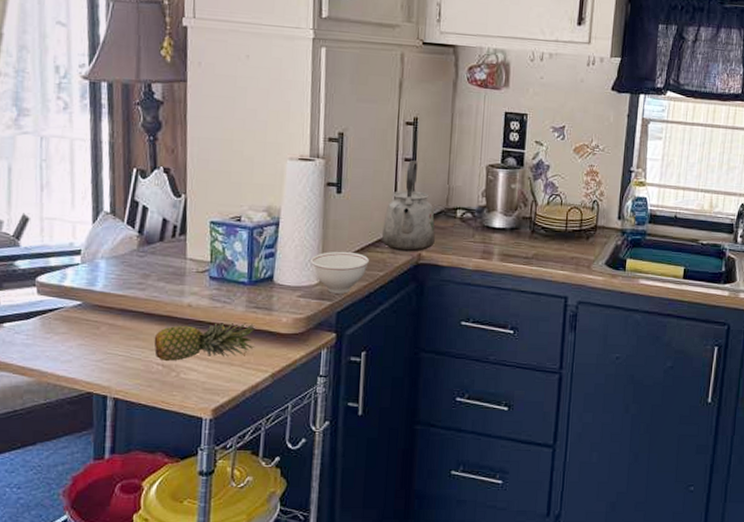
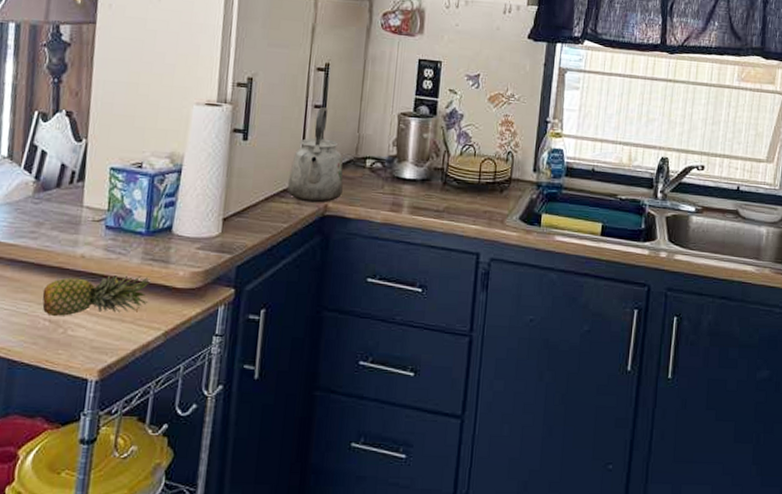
bowl: present [310,251,369,294] -> none [211,201,273,247]

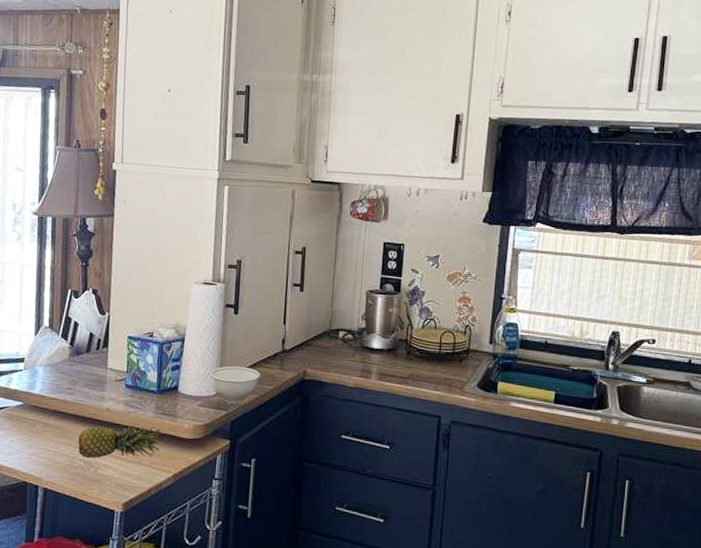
bowl: none [211,201,273,247] -> present [209,366,260,405]
kettle: present [287,107,344,203] -> none [272,285,320,369]

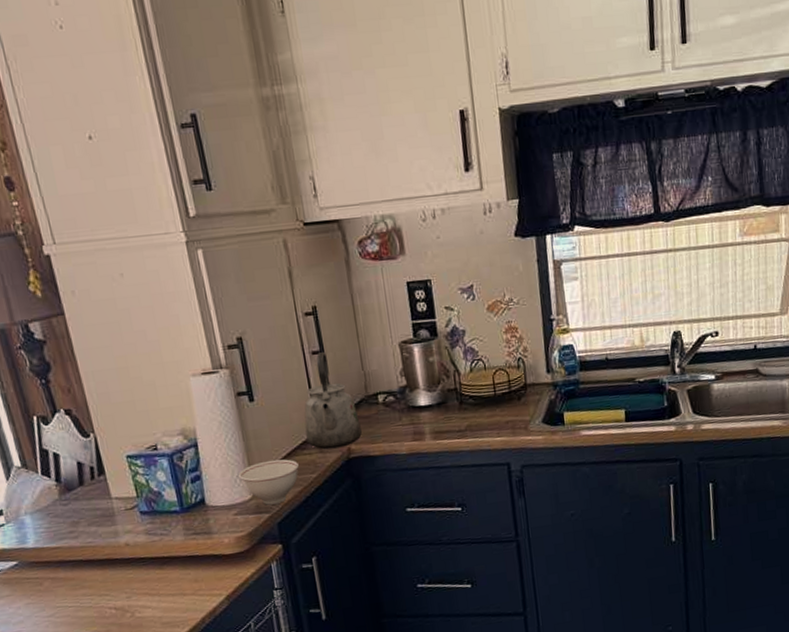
fruit: present [78,426,162,459] -> none [99,551,204,604]
kettle: none [272,285,320,369] -> present [304,352,362,450]

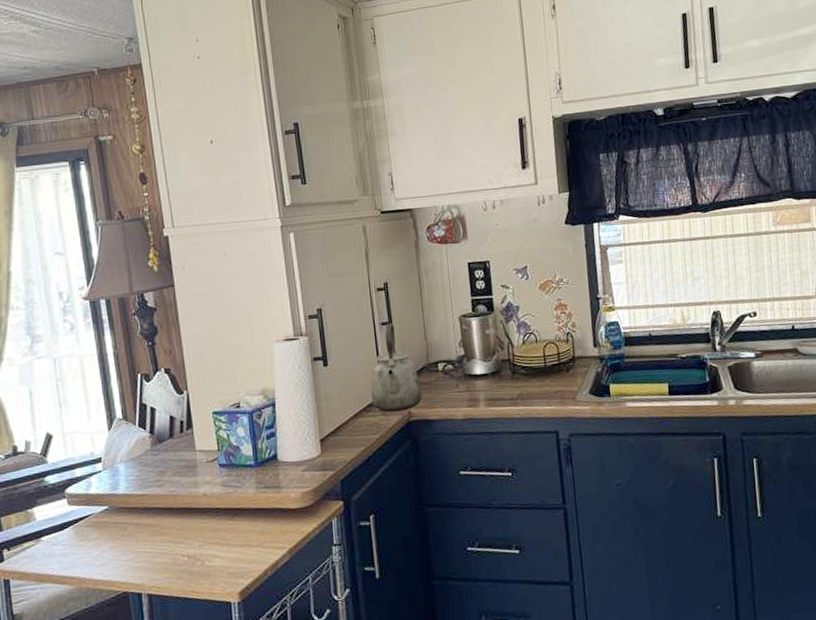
bowl: present [238,459,299,505] -> none [308,420,363,463]

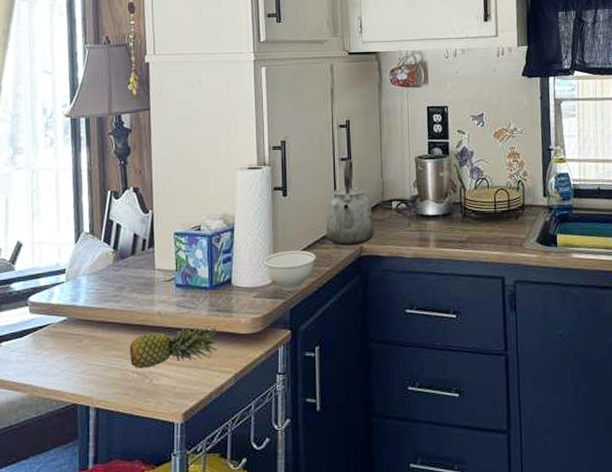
fruit: none [176,503,270,552] -> present [129,326,219,369]
bowl: none [308,420,363,463] -> present [263,250,316,291]

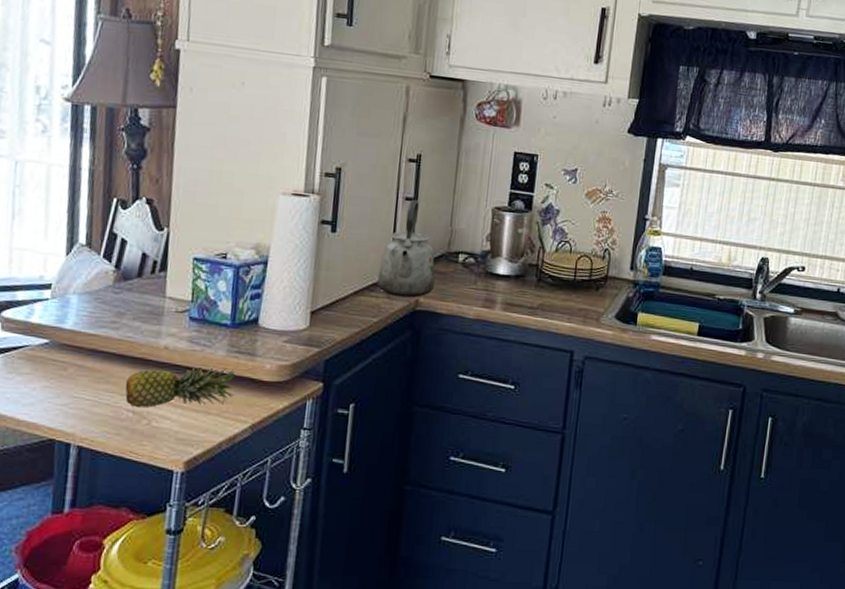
bowl: present [263,250,316,291] -> none [299,294,363,341]

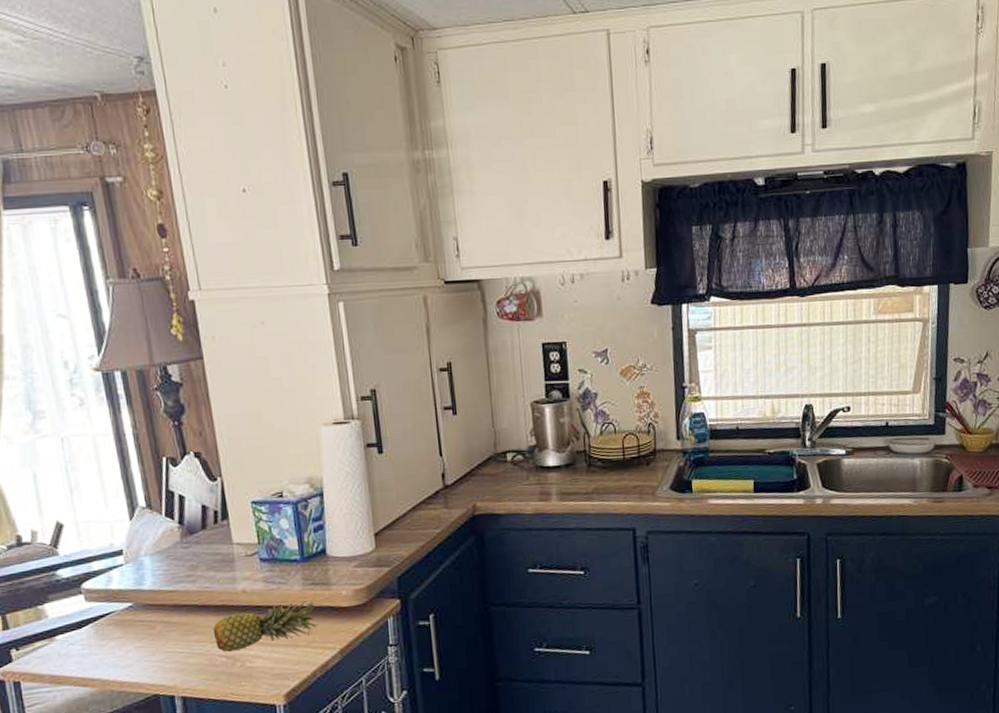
kettle: present [377,200,435,298] -> none [431,408,488,505]

